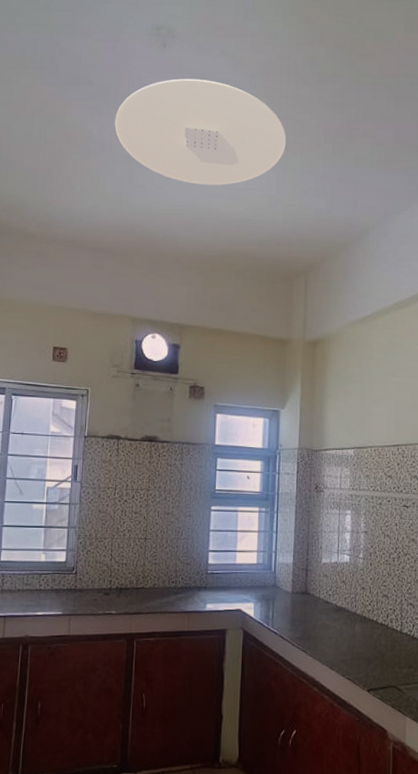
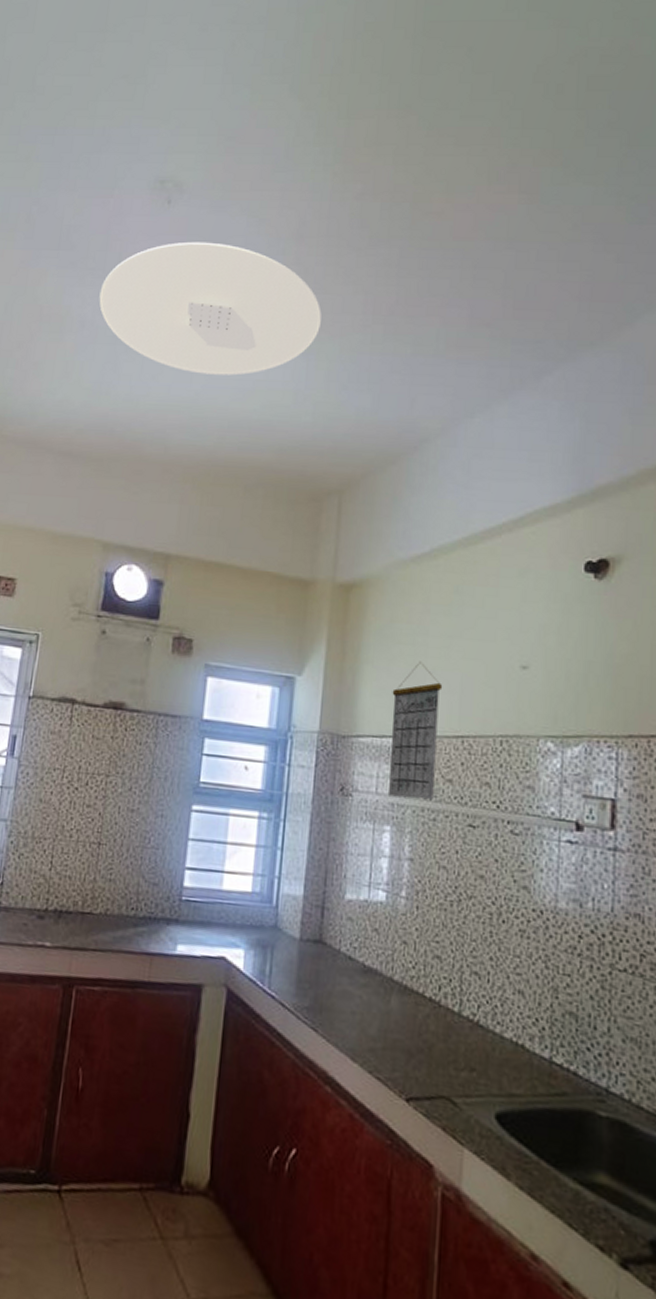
calendar: none [348,394,384,491] -> present [389,661,443,801]

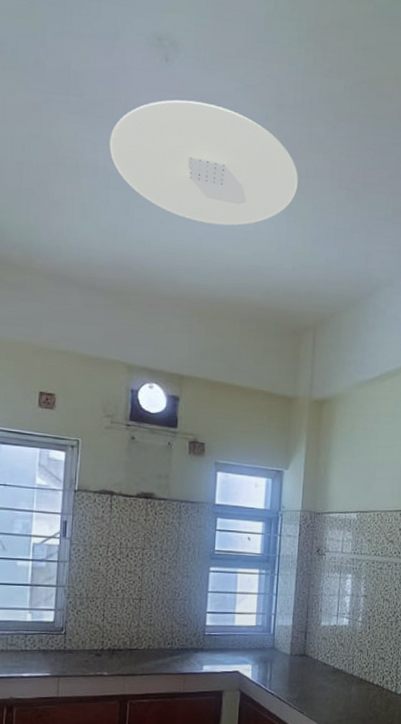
calendar: present [389,661,443,801] -> none [350,457,388,556]

